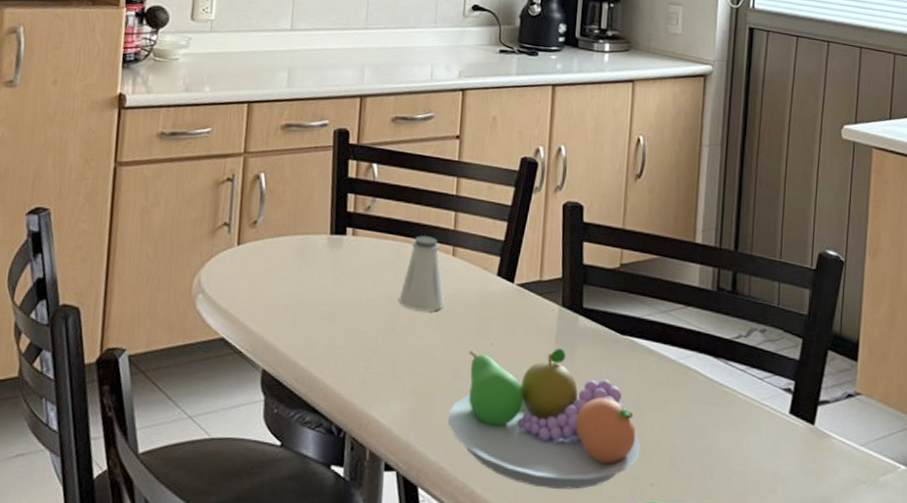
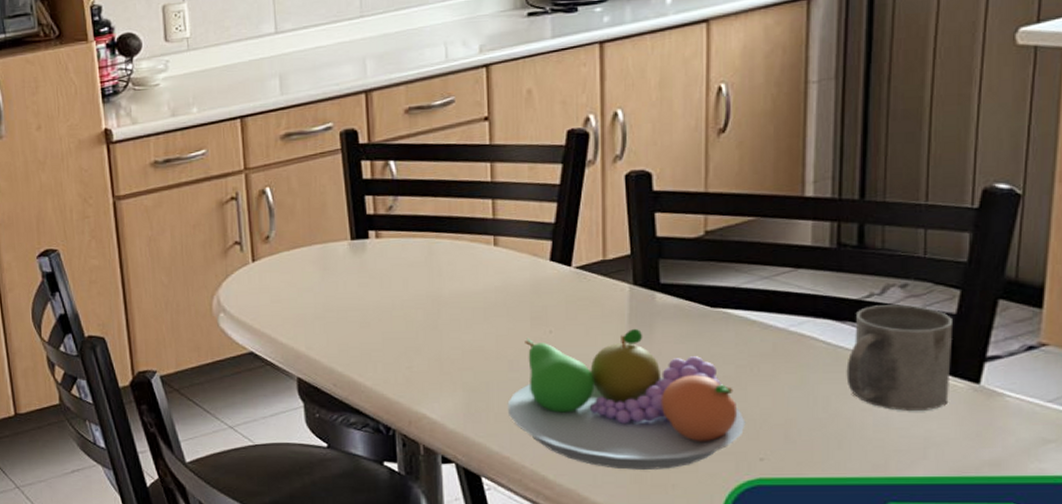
saltshaker: present [399,236,445,311] -> none [437,229,490,306]
mug: none [719,346,796,447] -> present [846,304,952,411]

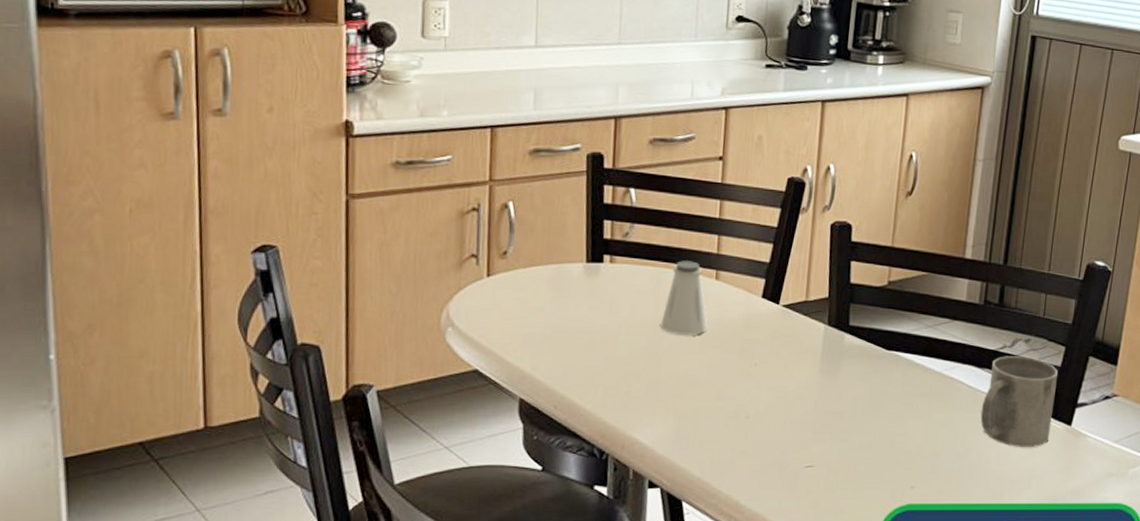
saltshaker: none [437,229,490,306] -> present [660,261,708,335]
fruit bowl: present [507,328,746,470] -> none [711,365,904,496]

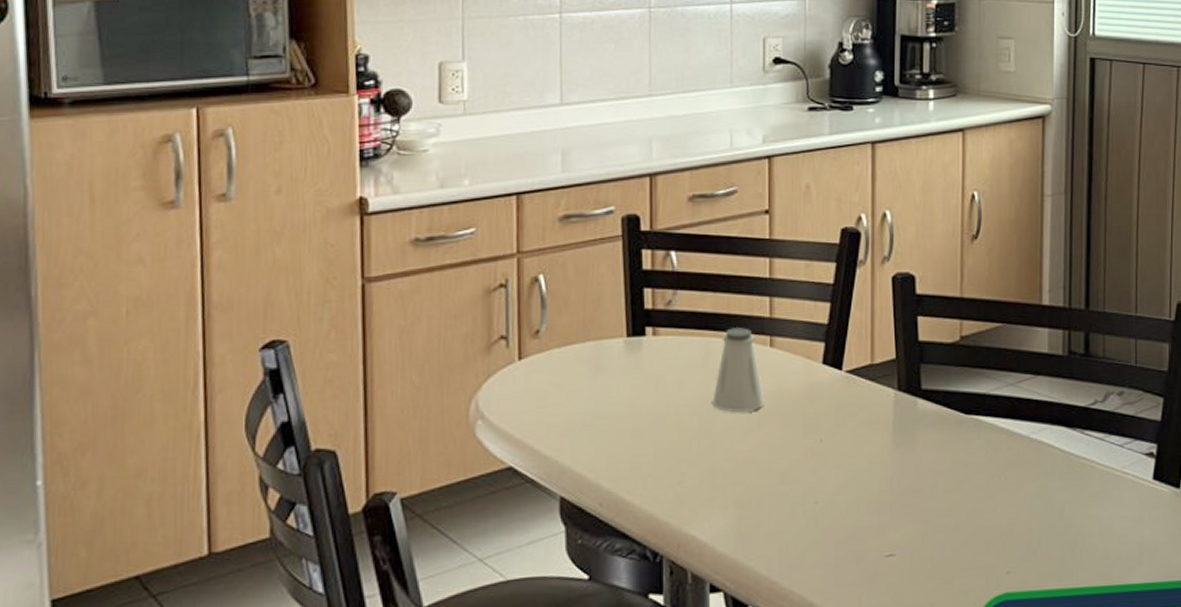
mug: present [980,356,1058,447] -> none [1077,412,1158,517]

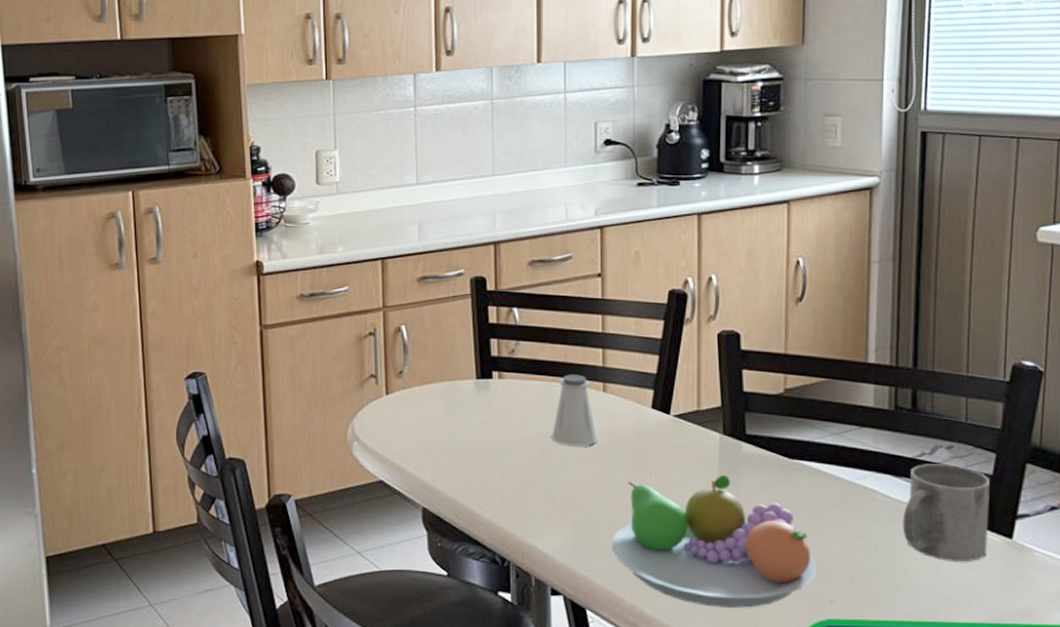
fruit bowl: none [777,436,995,590] -> present [611,474,818,608]
mug: none [1077,412,1158,517] -> present [902,464,989,561]

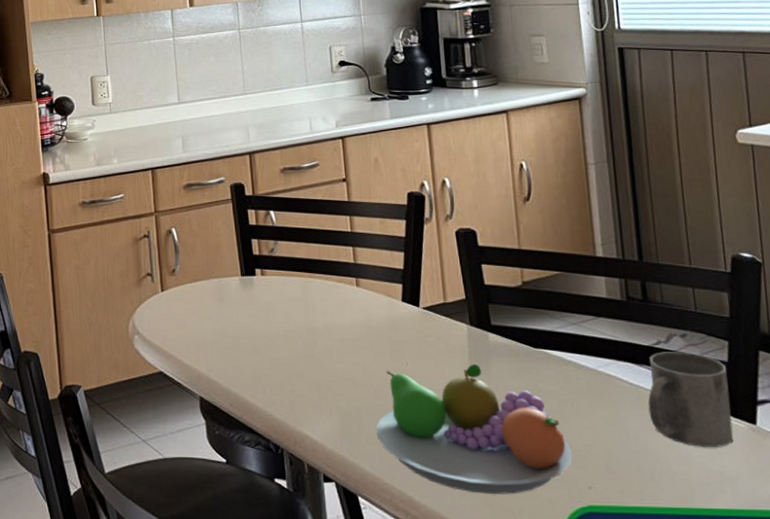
saltshaker: present [552,374,599,446] -> none [313,271,356,337]

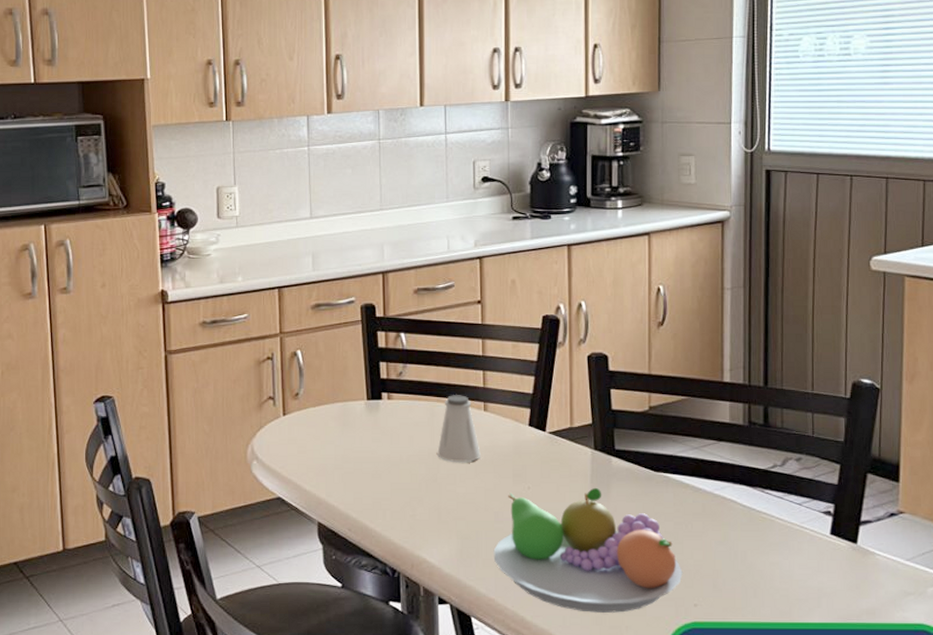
saltshaker: none [313,271,356,337] -> present [437,395,481,462]
mug: present [648,352,734,447] -> none [758,475,836,565]

